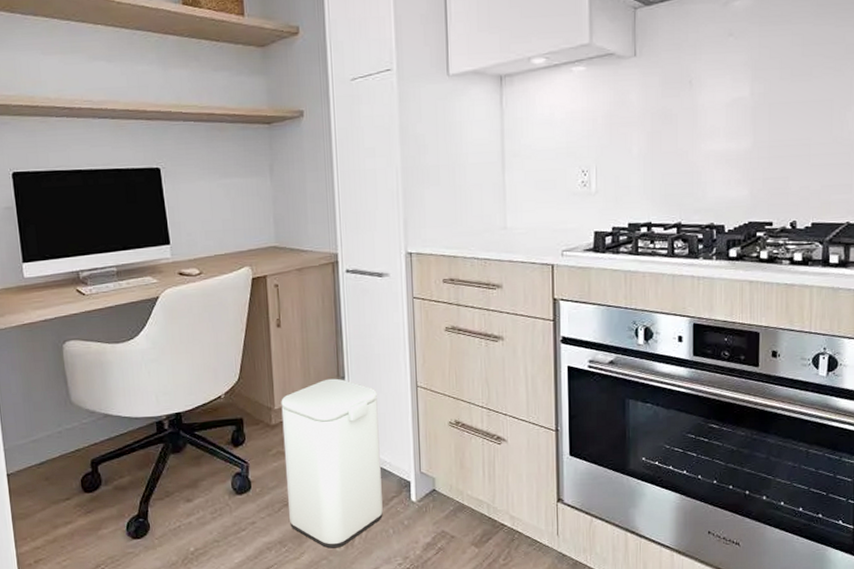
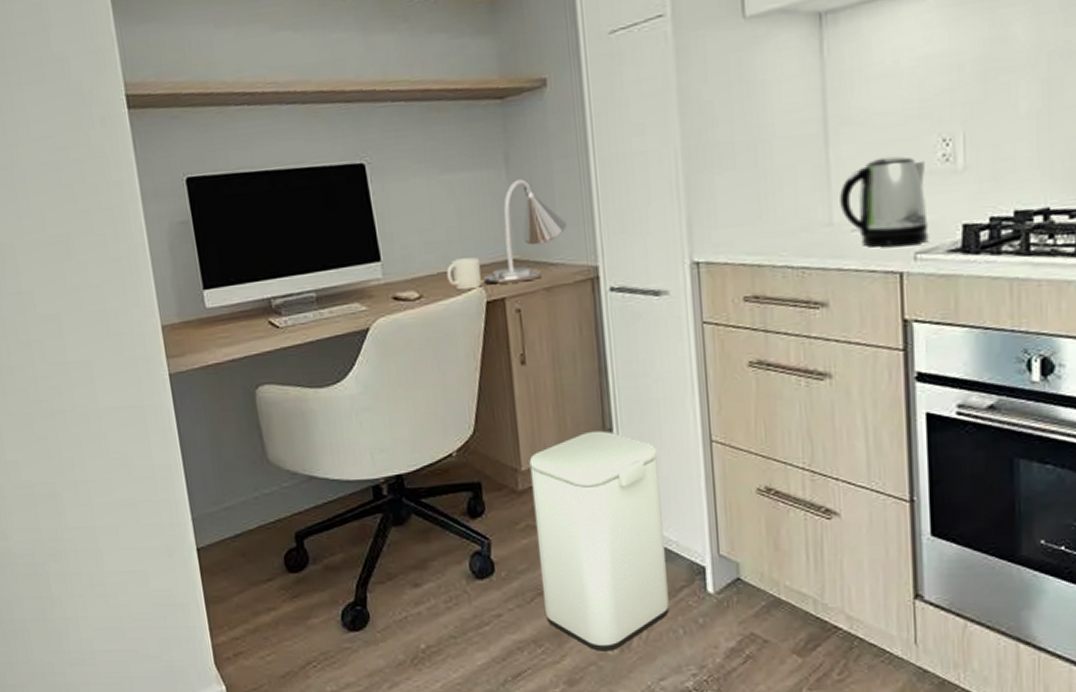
mug: none [222,244,249,269] -> present [446,257,482,291]
table lamp: none [249,185,315,265] -> present [482,179,567,285]
kettle: none [512,181,572,246] -> present [840,155,929,248]

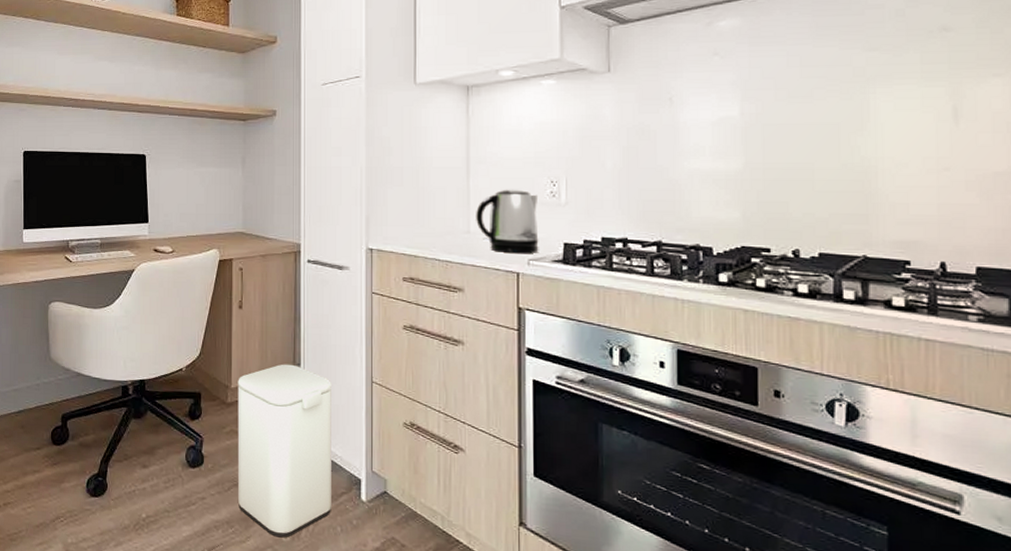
mug: present [446,257,482,291] -> none [193,227,218,250]
table lamp: present [482,179,567,285] -> none [218,177,281,249]

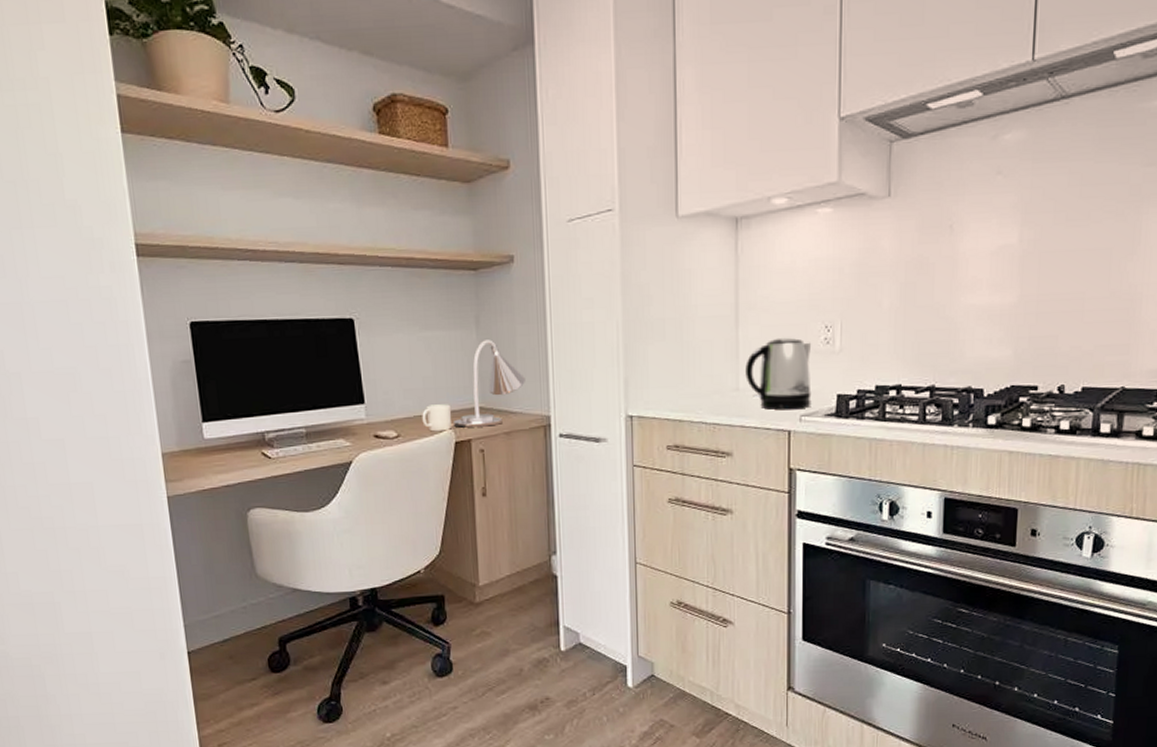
mug: none [193,227,218,250] -> present [422,404,452,432]
table lamp: none [218,177,281,249] -> present [452,339,525,428]
pedal bin: present [237,364,331,538] -> none [486,553,596,736]

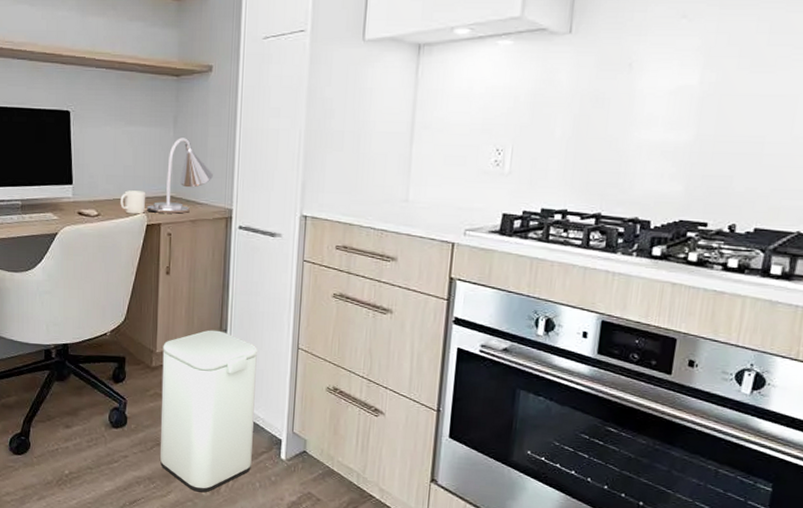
pedal bin: none [486,553,596,736] -> present [159,330,257,493]
kettle: present [745,337,812,410] -> none [415,156,482,224]

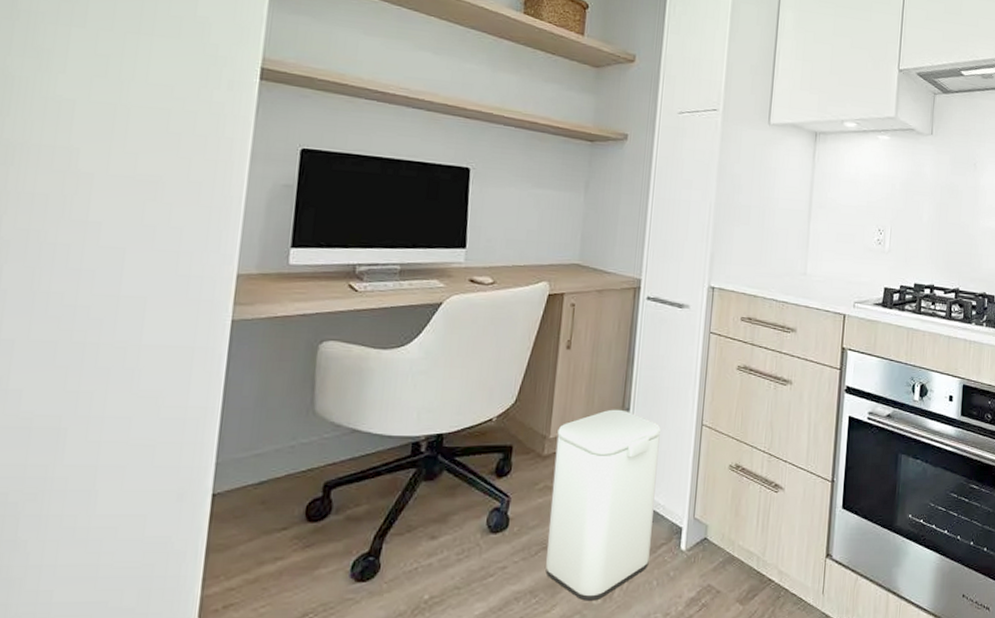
mug: present [120,190,146,215] -> none [520,256,550,283]
table lamp: present [146,138,213,214] -> none [549,203,623,283]

